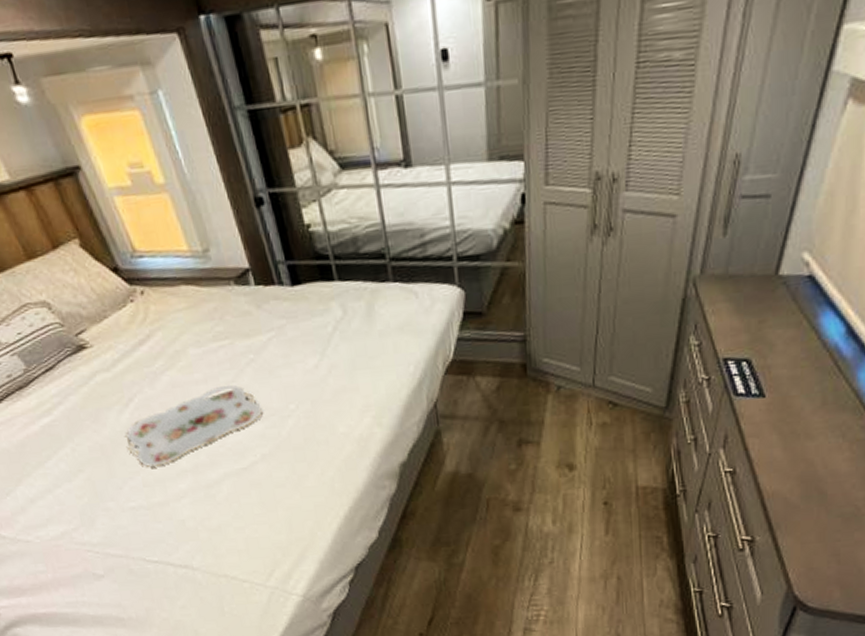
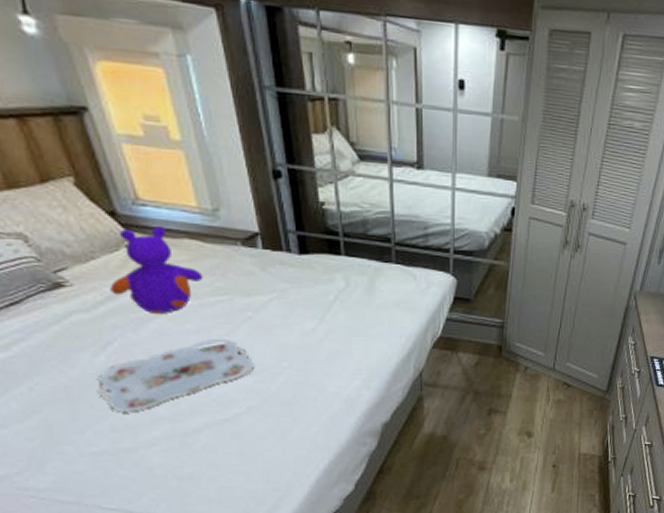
stuffed bear: none [123,276,204,367] -> present [110,227,203,315]

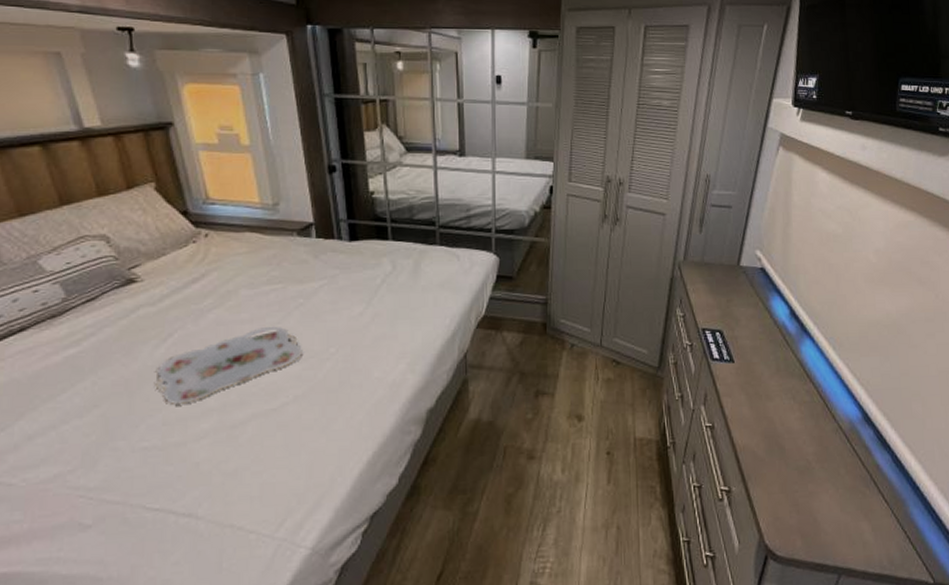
stuffed bear: present [110,227,203,315] -> none [176,223,261,305]

